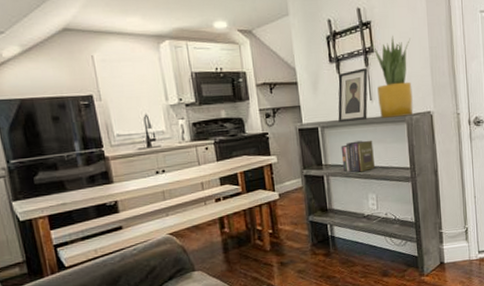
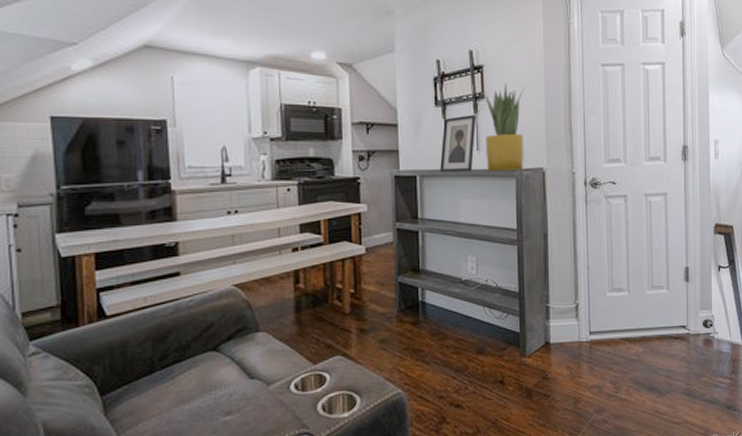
books: present [341,140,375,173] -> none [440,194,477,230]

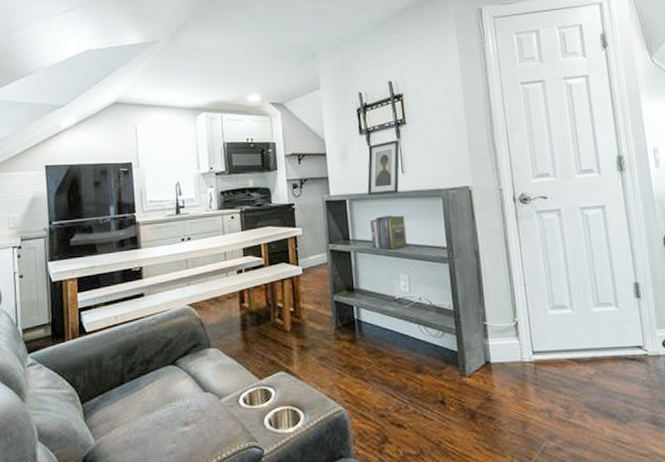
books: none [440,194,477,230] -> present [370,215,407,250]
planter: present [482,83,525,171] -> none [403,108,450,192]

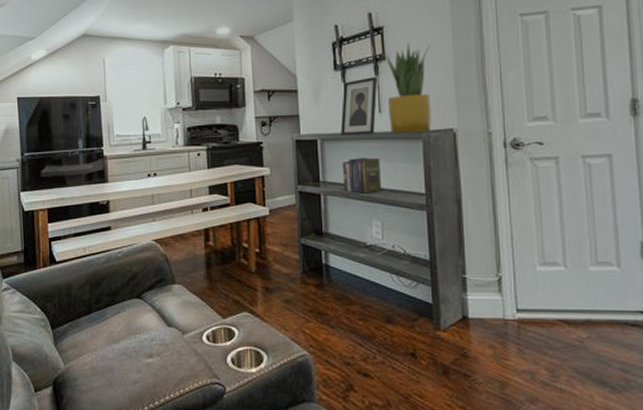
planter: none [403,108,450,192] -> present [382,43,432,133]

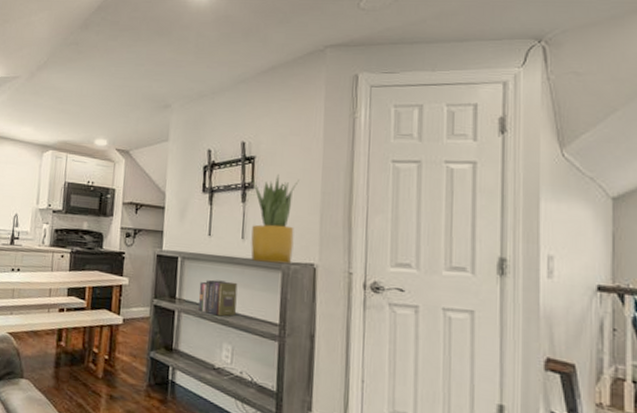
picture frame: present [341,77,378,136] -> none [202,203,244,260]

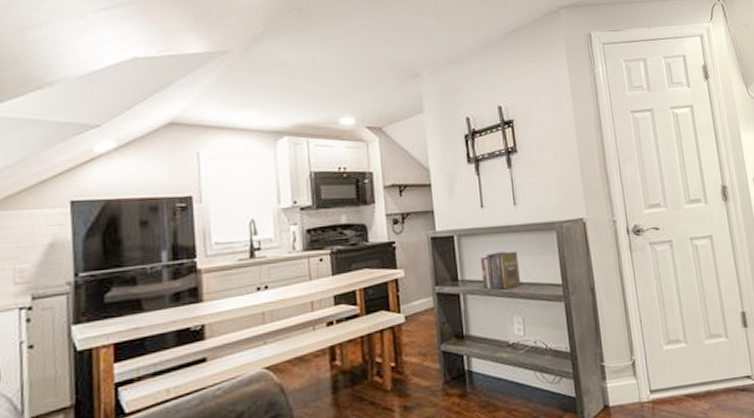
planter: present [250,175,299,265] -> none [514,136,564,226]

